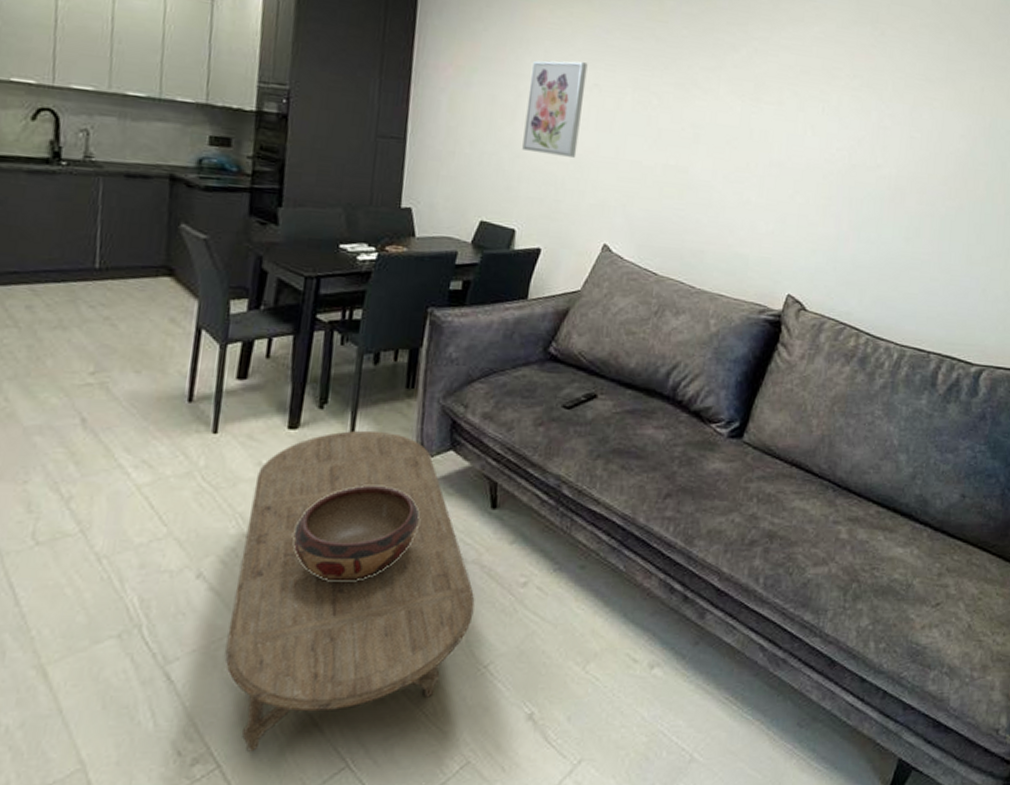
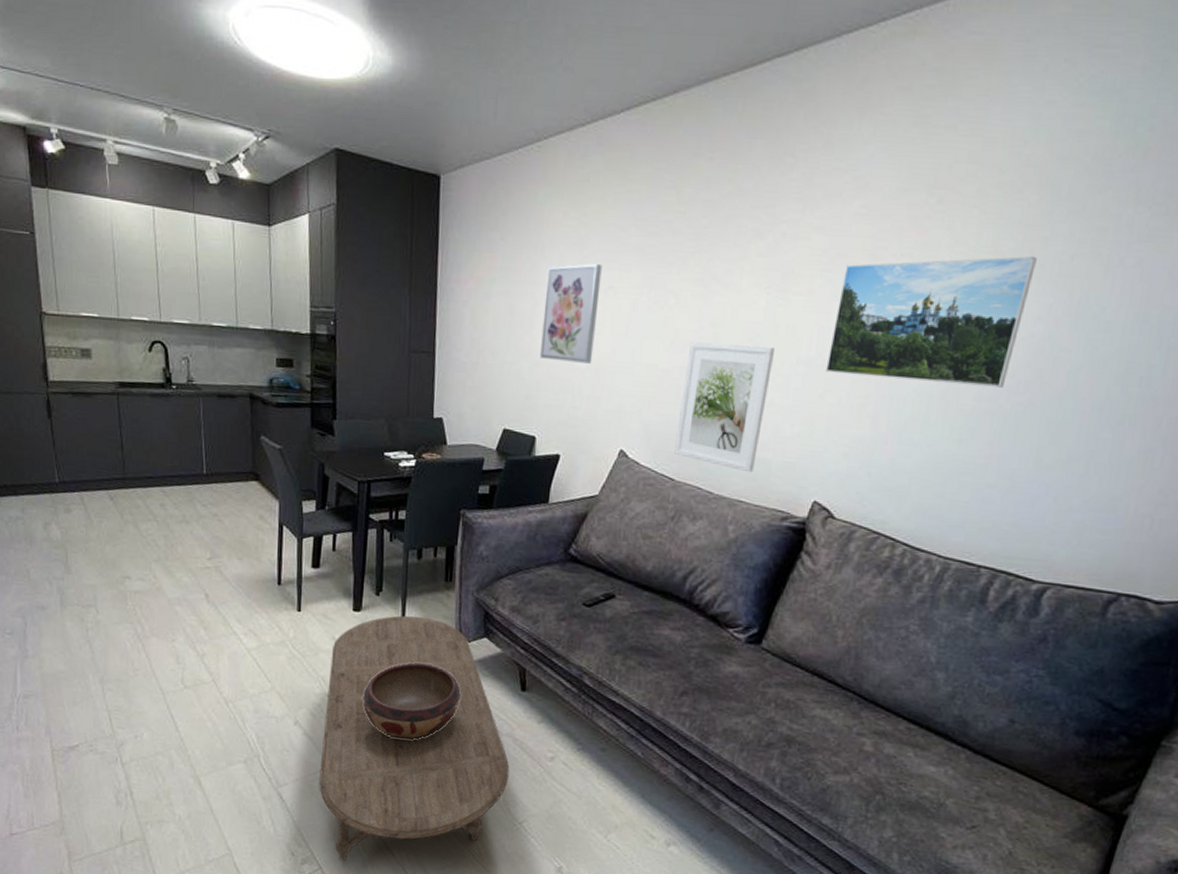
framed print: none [657,141,749,268] -> present [674,342,774,473]
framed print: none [794,80,957,194] -> present [825,255,1037,388]

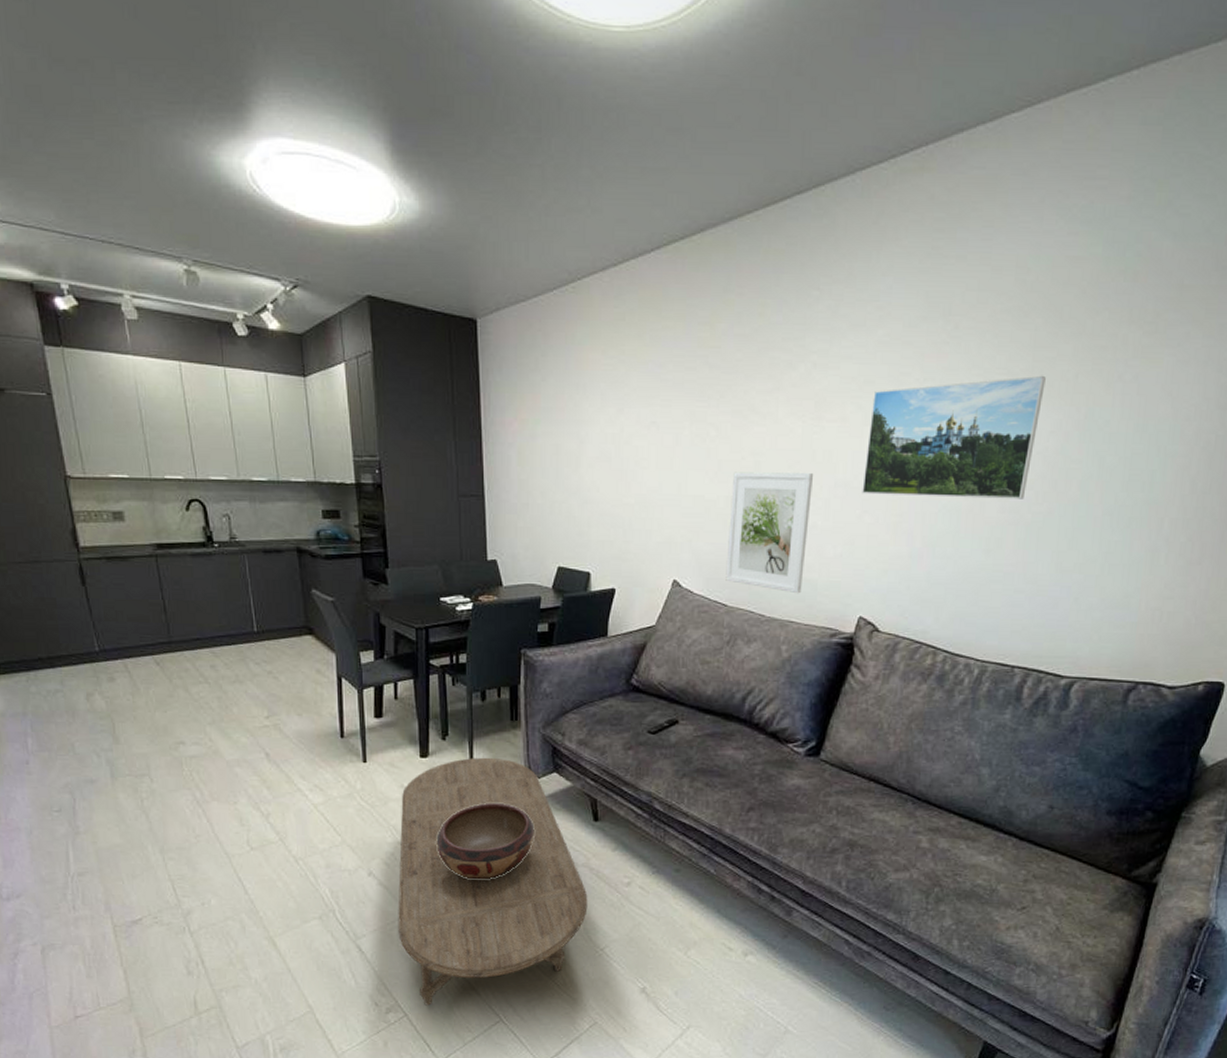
wall art: present [540,263,602,364] -> none [589,399,644,498]

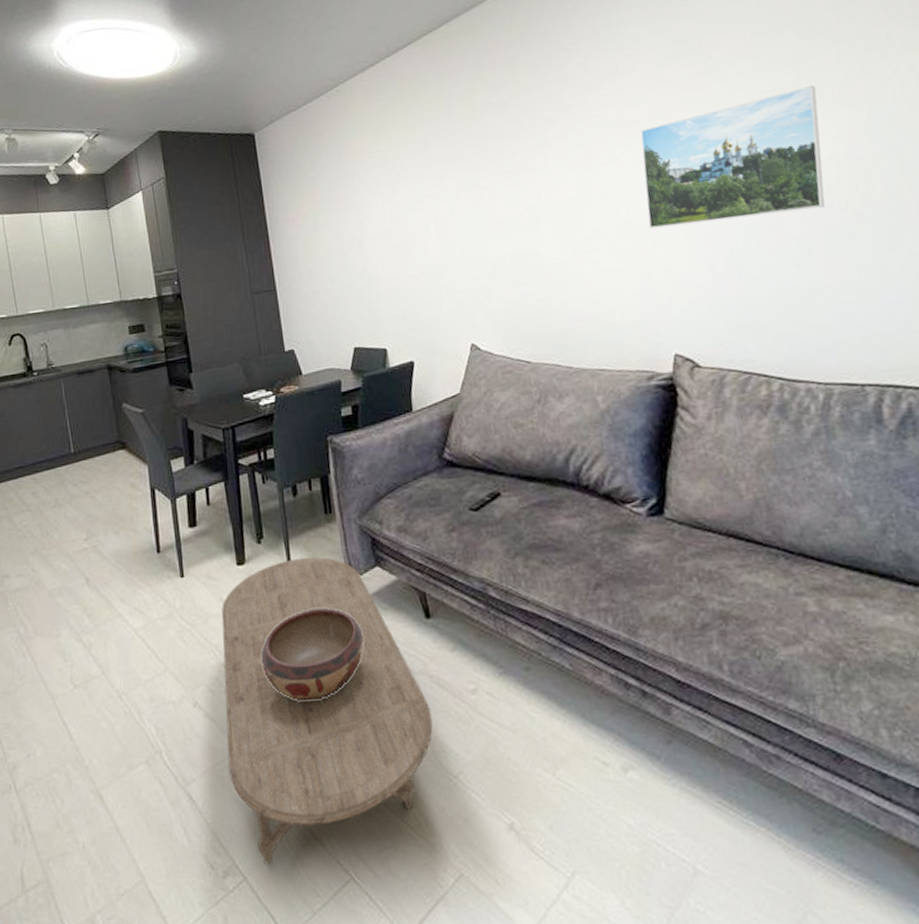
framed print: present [725,472,813,594] -> none [514,217,607,340]

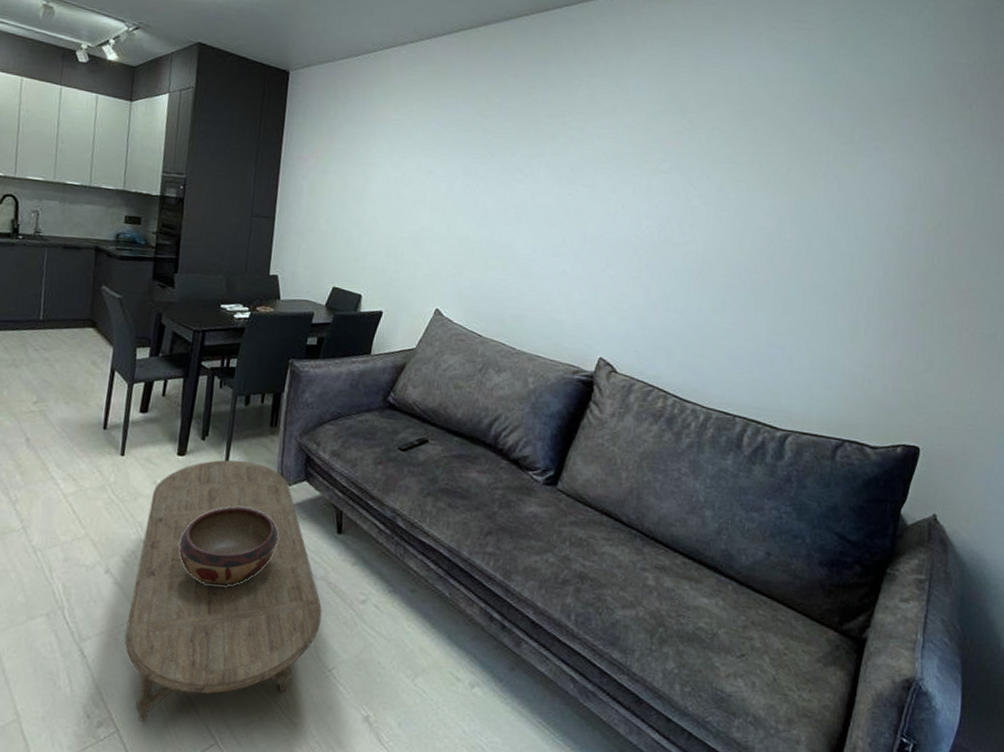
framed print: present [640,85,825,229] -> none [607,165,763,268]

